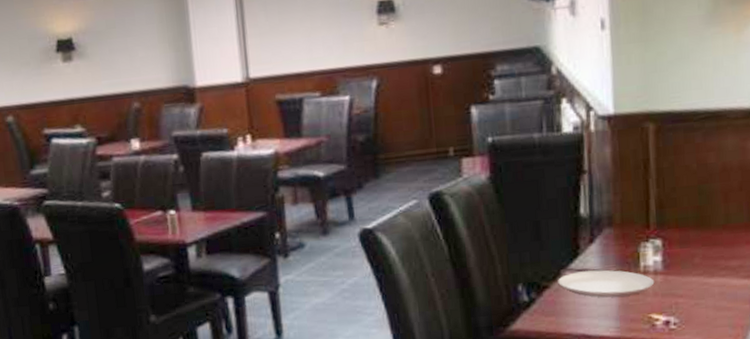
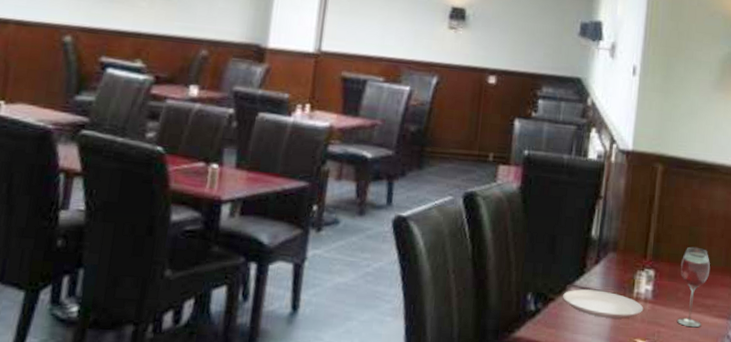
wineglass: none [692,206,730,294] -> present [677,246,710,328]

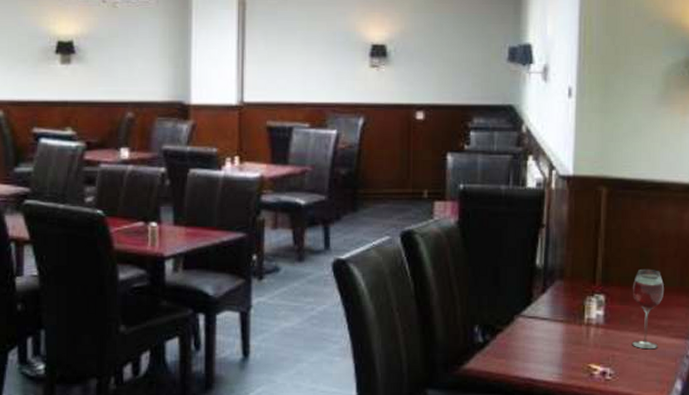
plate: present [563,289,644,319] -> none [511,319,596,345]

